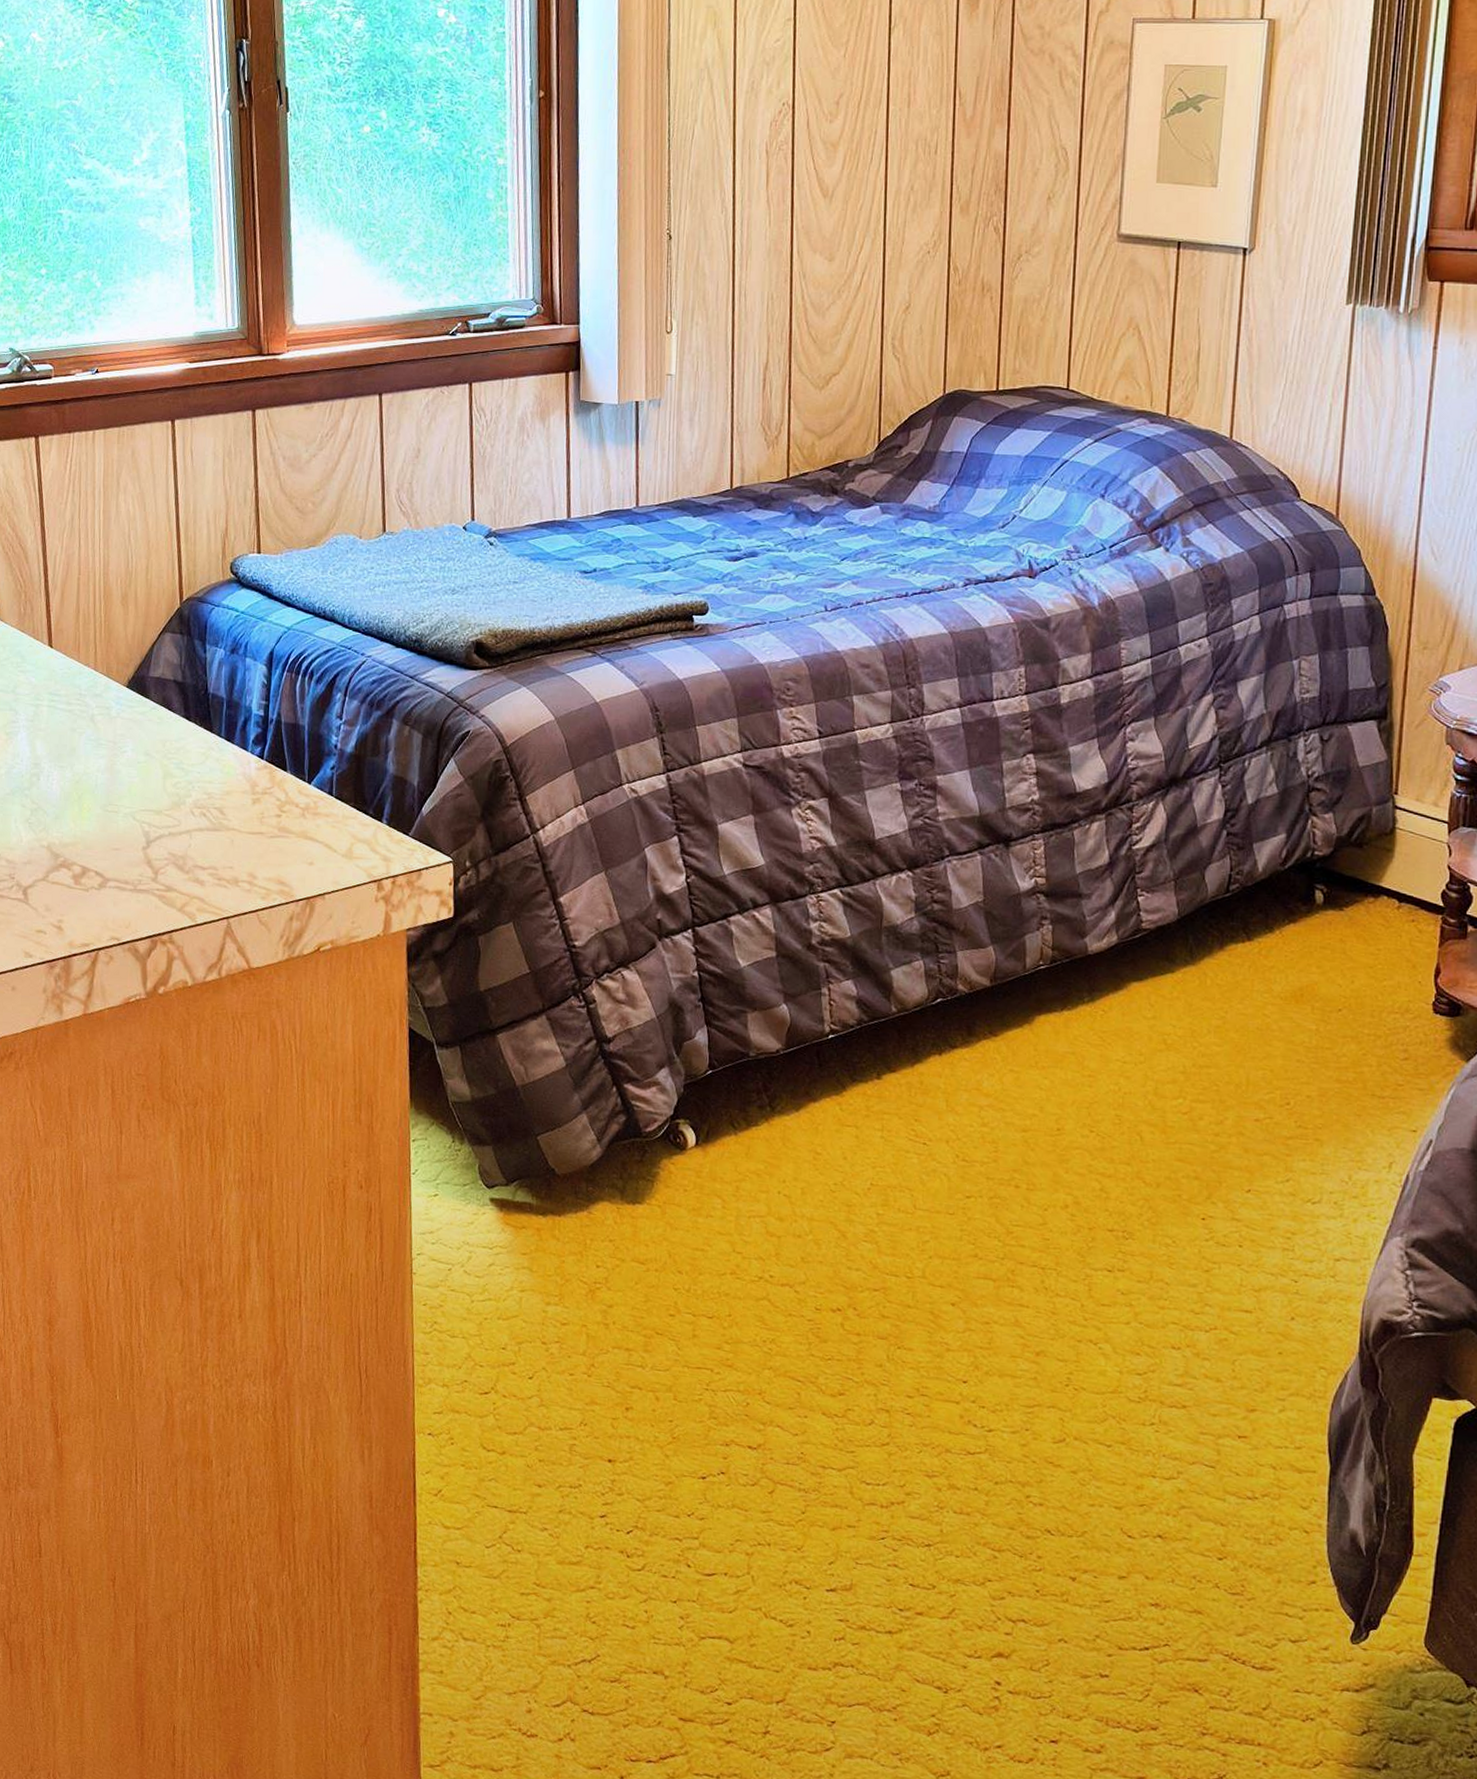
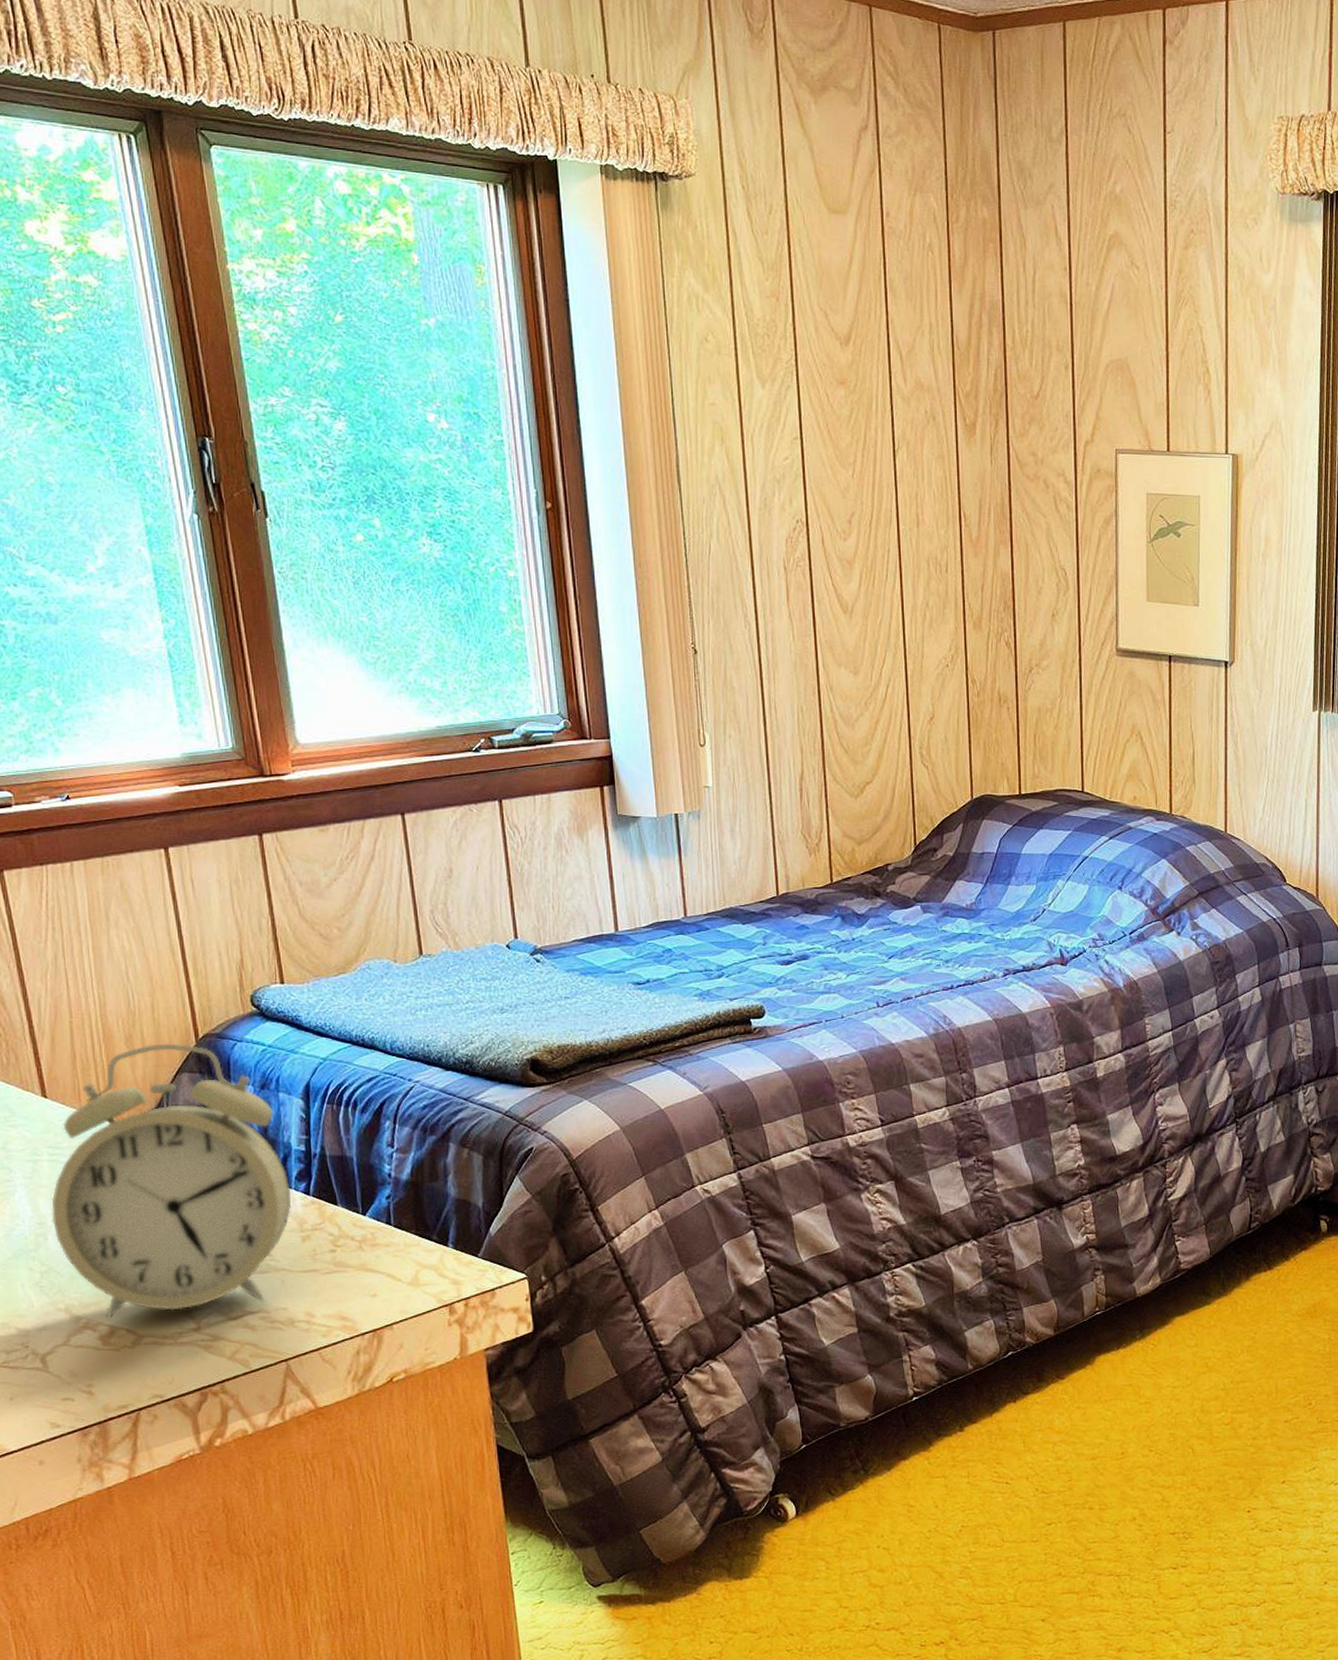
alarm clock: none [45,603,248,860] -> present [51,1043,292,1319]

